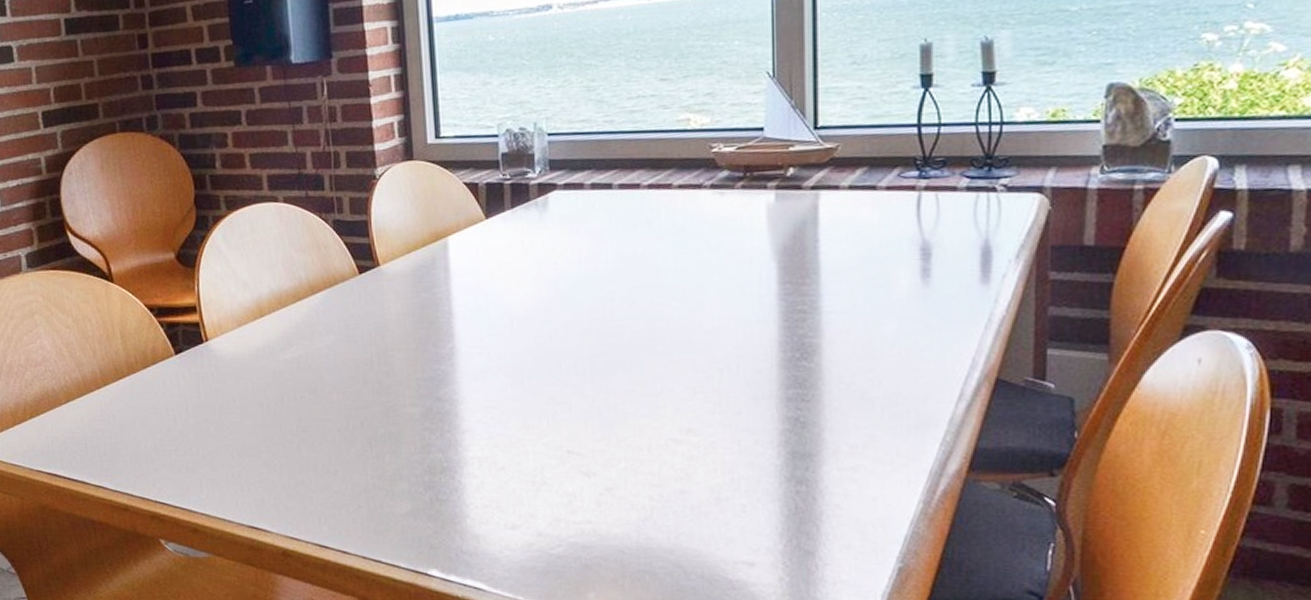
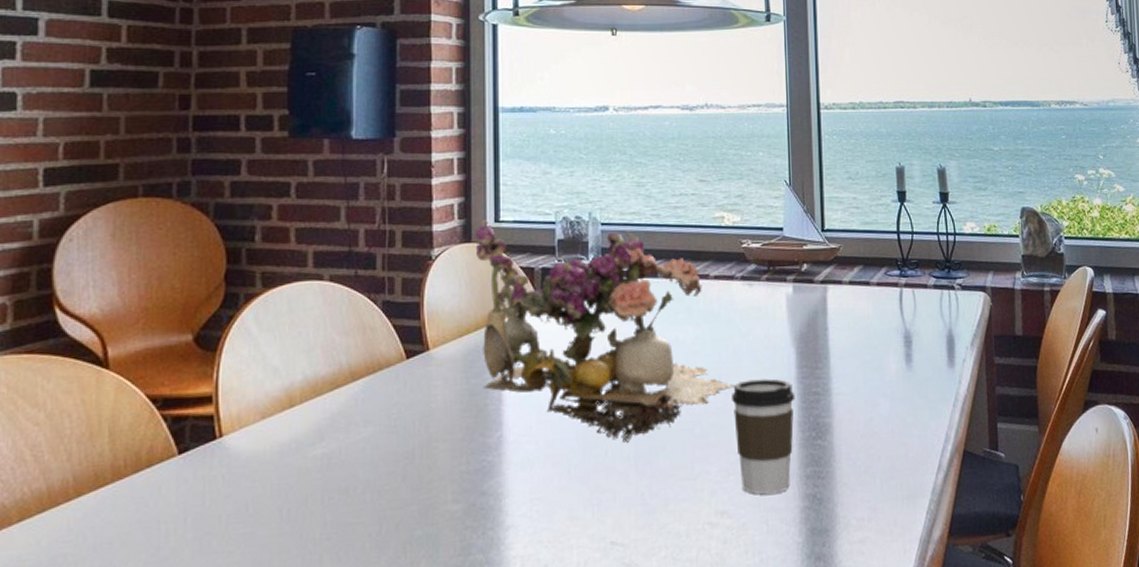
flower arrangement: none [416,135,702,358] -> present [475,219,734,444]
coffee cup: none [699,295,776,415] -> present [732,378,795,495]

